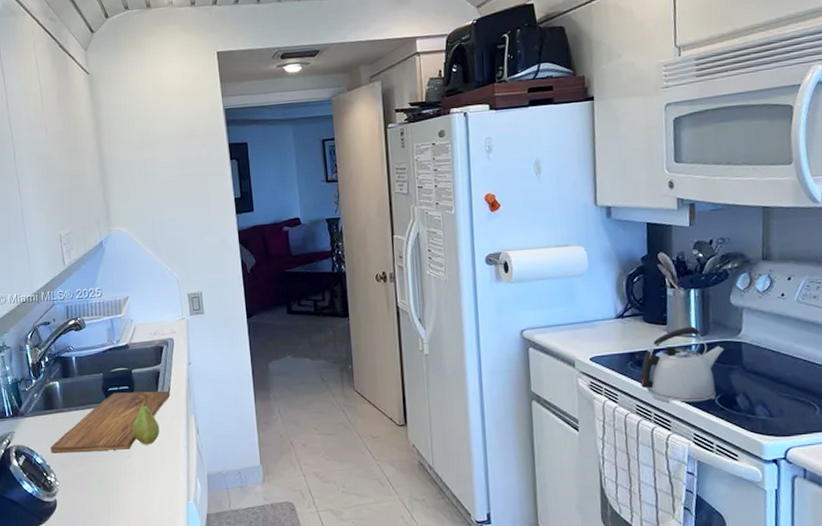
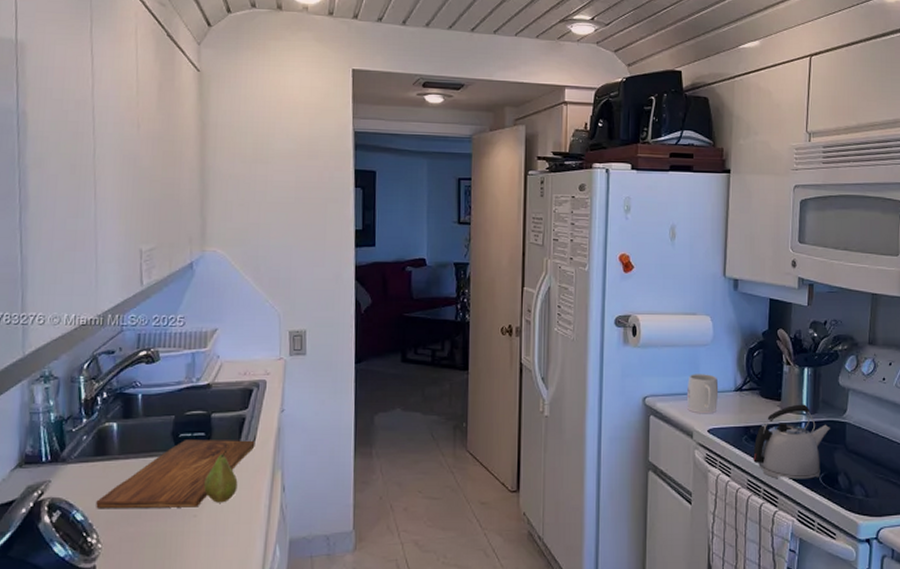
mug: none [564,303,599,343] -> present [686,374,719,414]

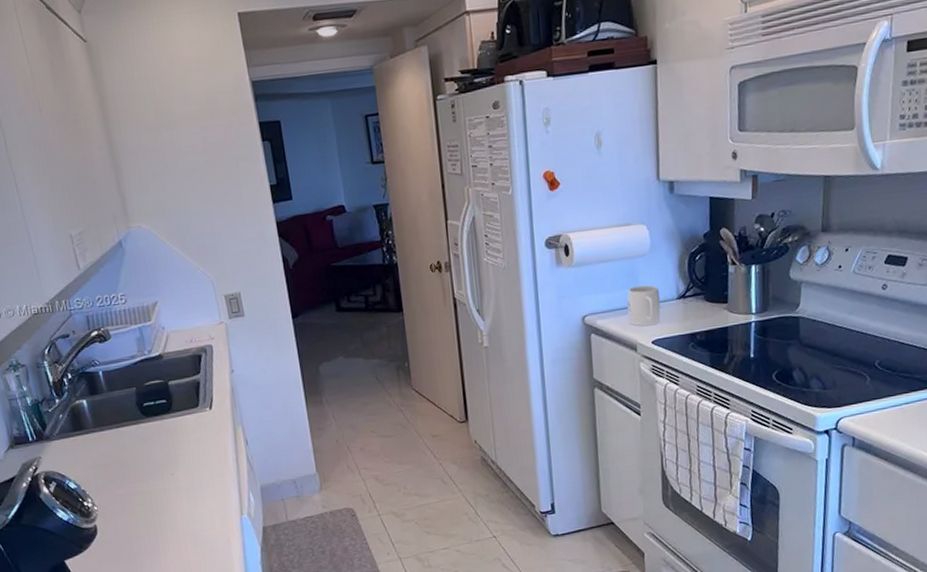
cutting board: present [96,440,255,508] -> none [84,401,214,476]
fruit: present [204,450,238,503] -> none [174,413,205,461]
kettle: present [753,404,830,479] -> none [701,303,782,381]

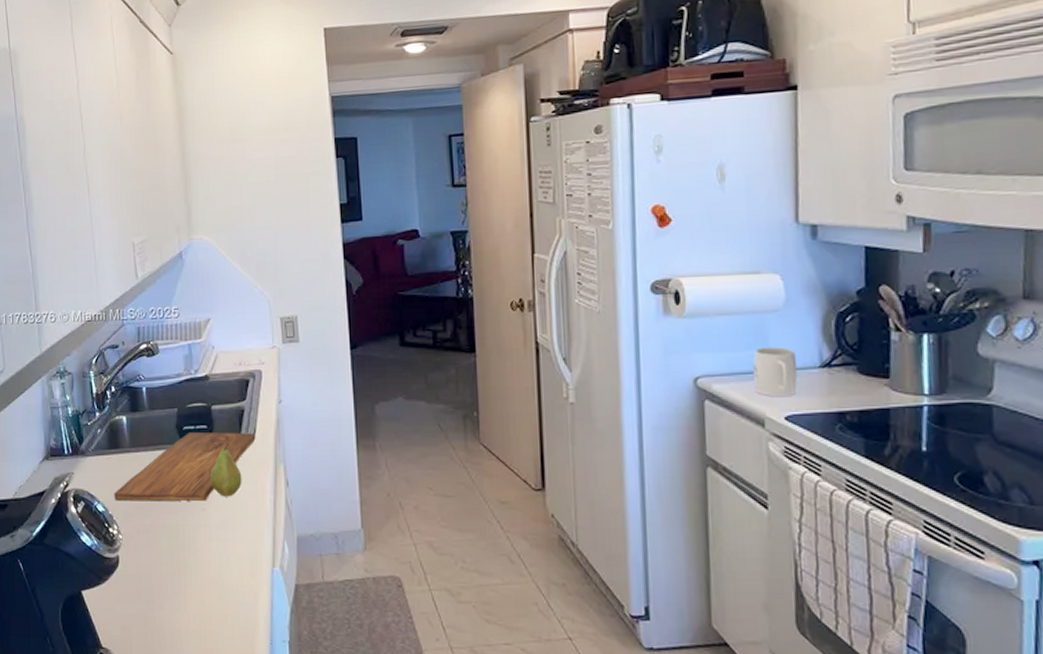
cutting board: none [84,401,214,476] -> present [114,432,256,501]
fruit: none [174,413,205,461] -> present [210,443,242,497]

